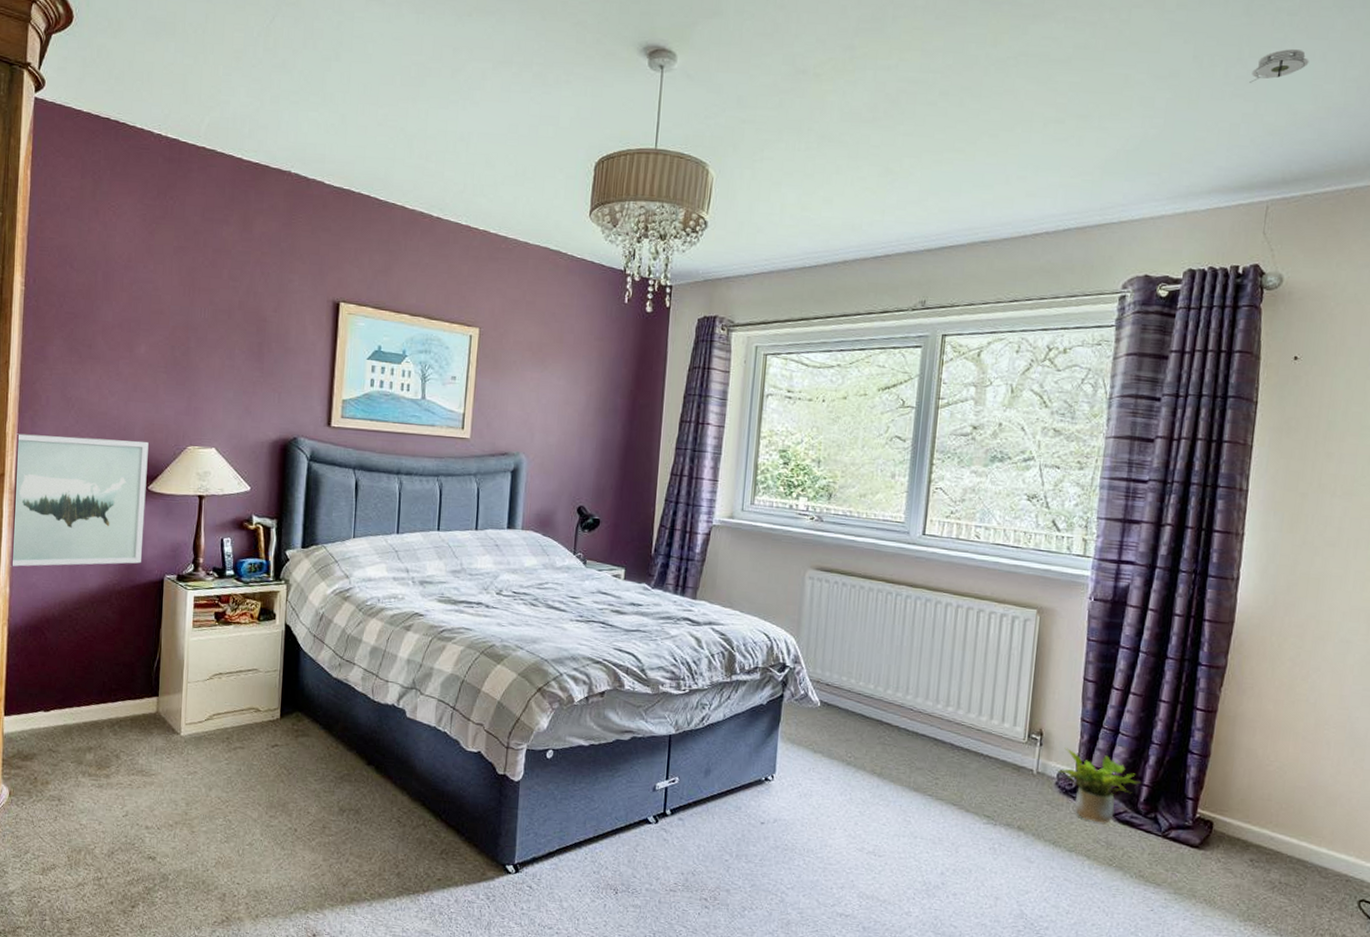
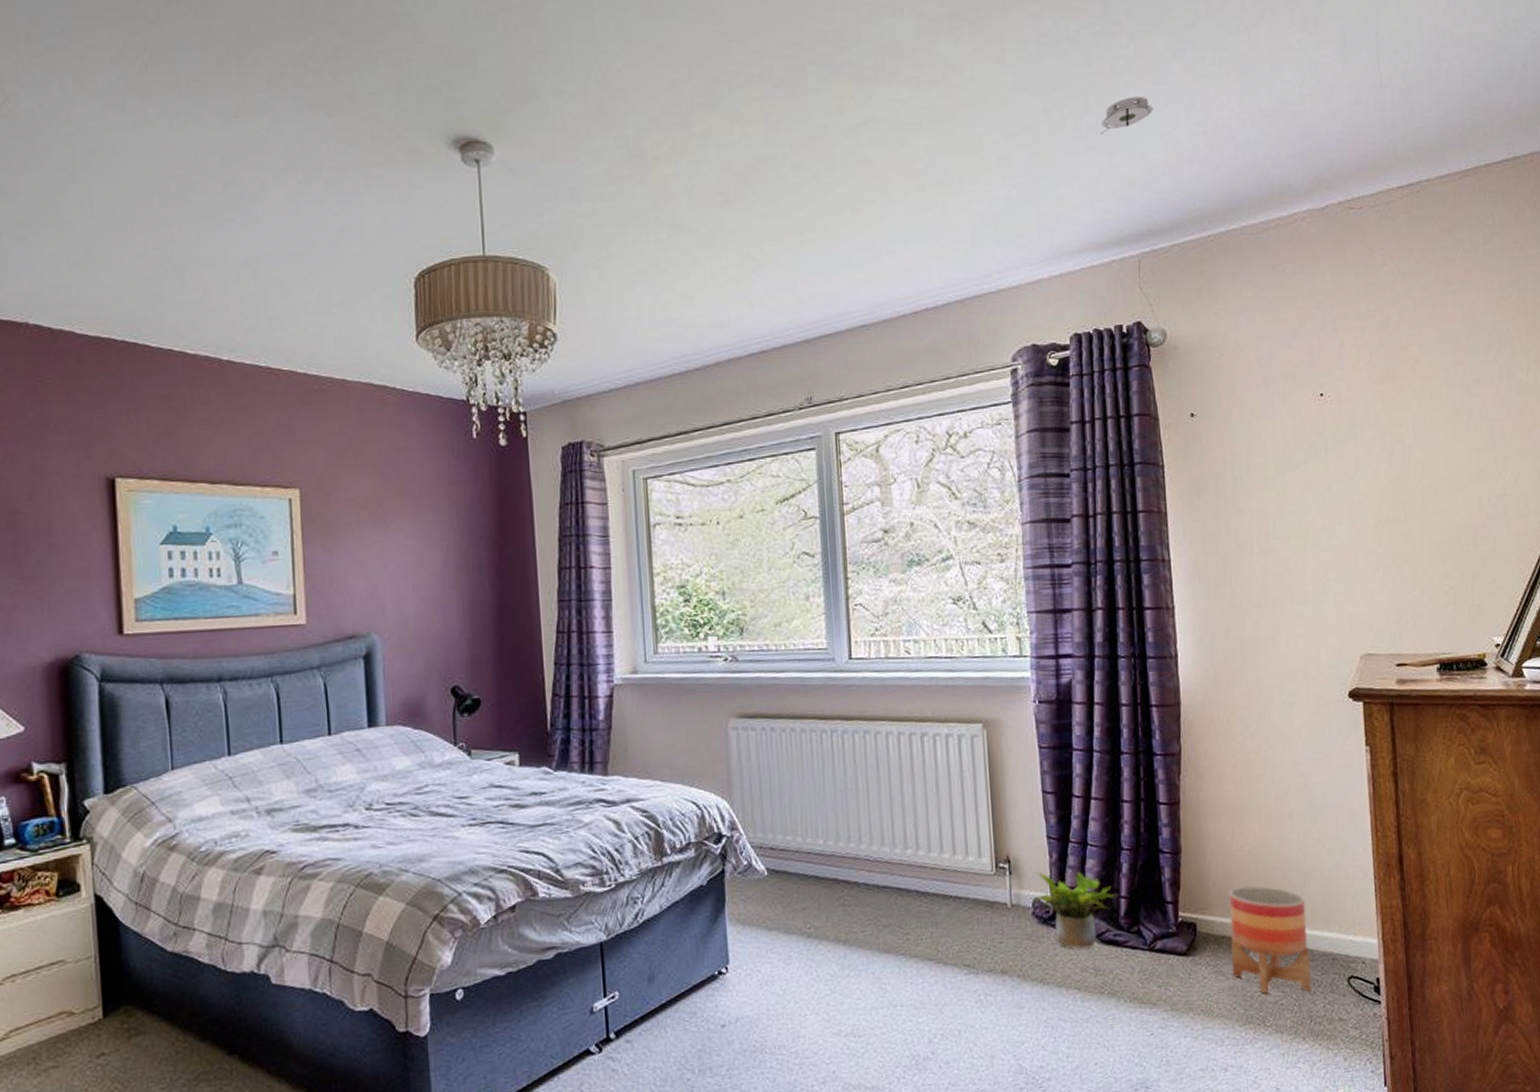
planter: none [1241,798,1328,905] -> present [1228,886,1312,994]

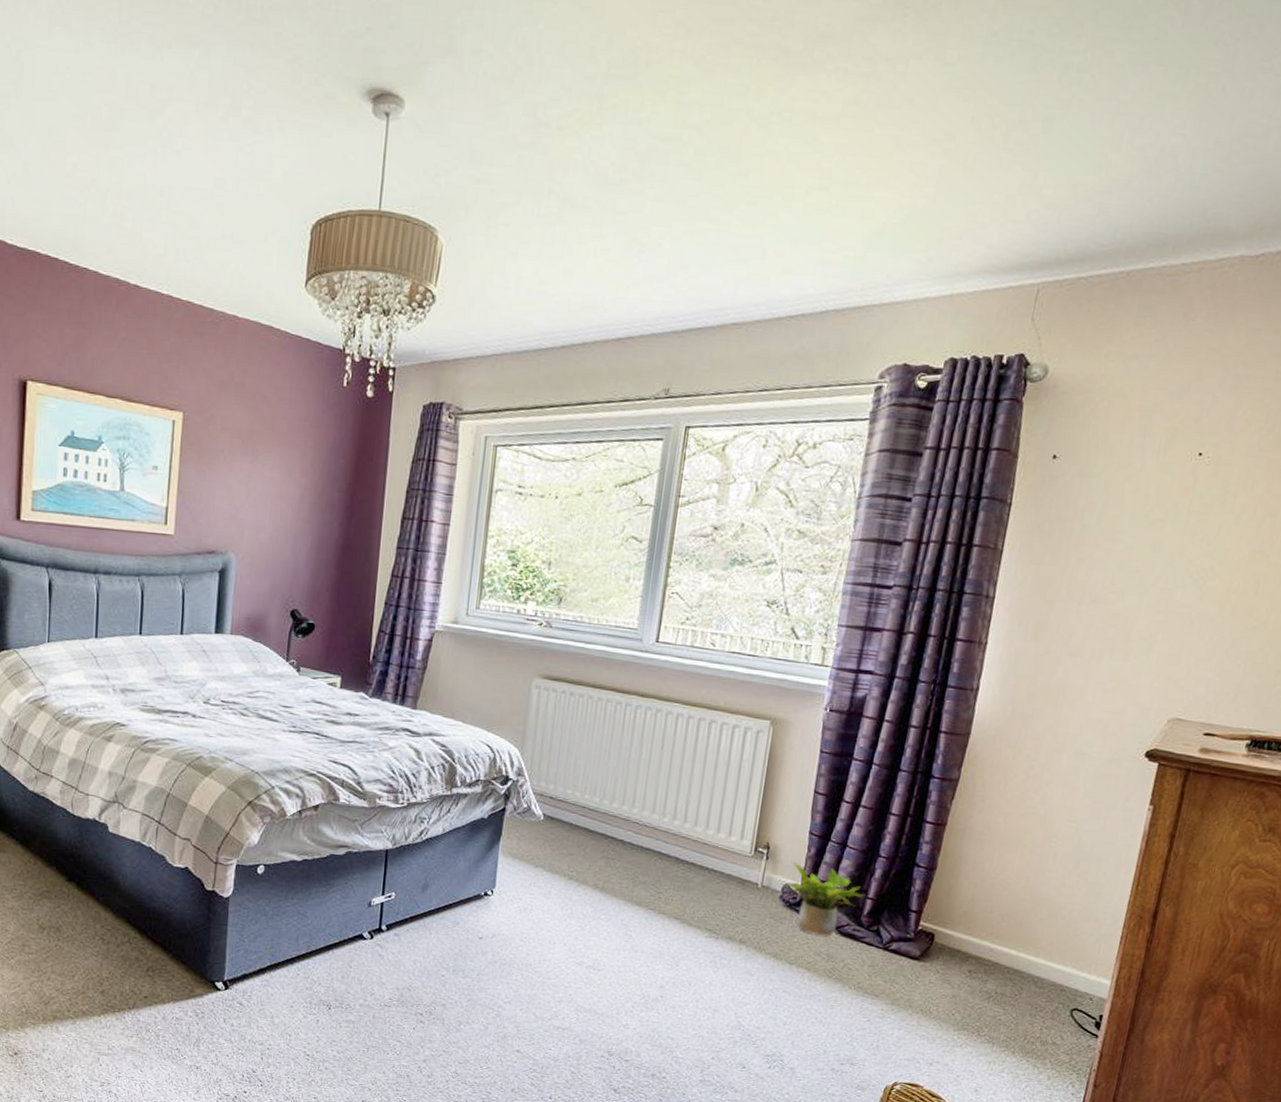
smoke detector: present [1101,96,1154,134] -> none [1030,110,1096,149]
planter: present [1228,886,1312,994] -> none [958,910,1048,1014]

